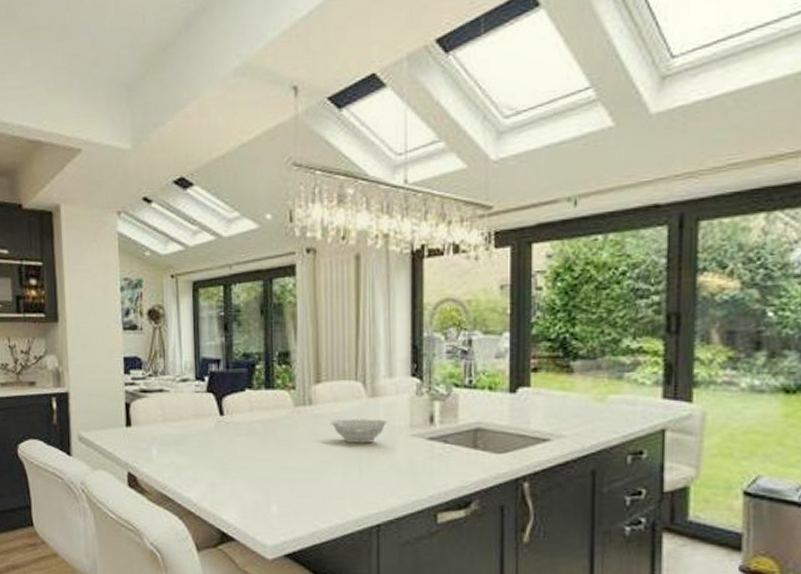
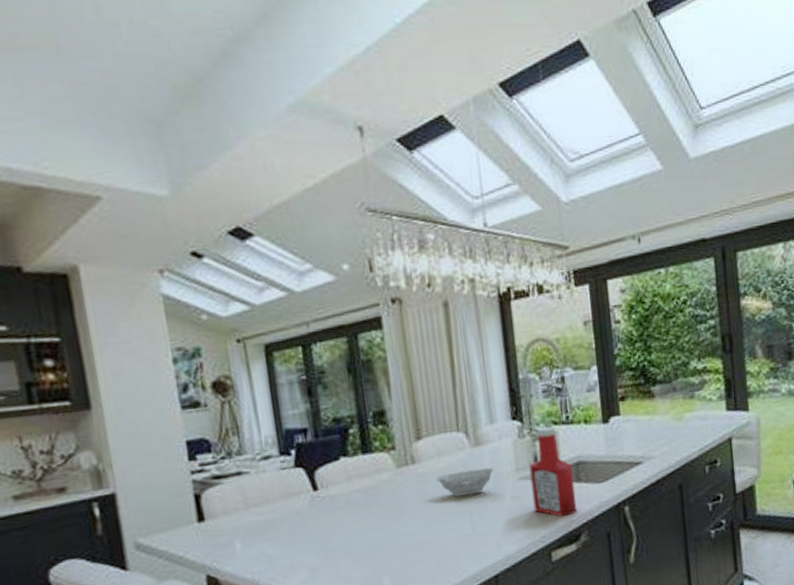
ketchup bottle: none [424,388,470,481] -> present [529,426,577,517]

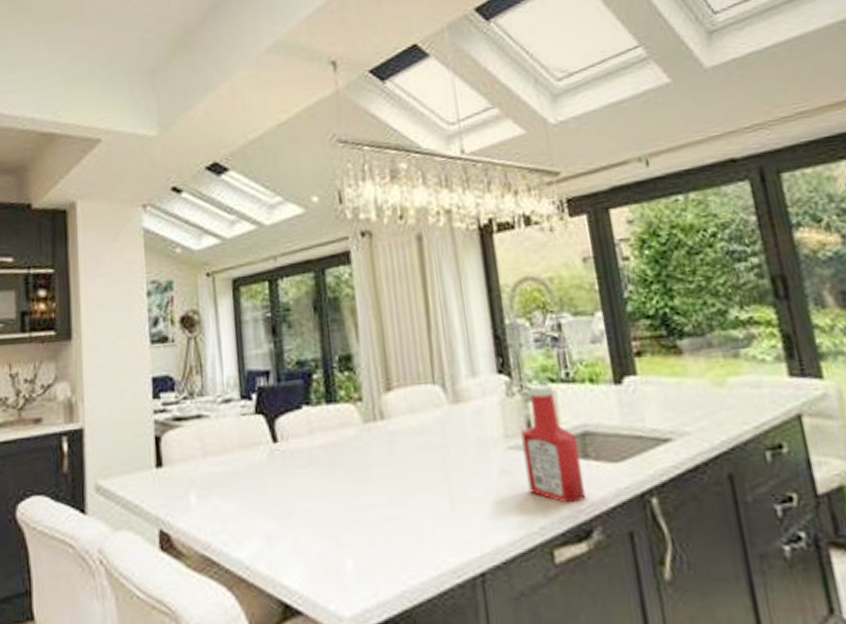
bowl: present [435,467,495,497] -> none [407,430,478,464]

